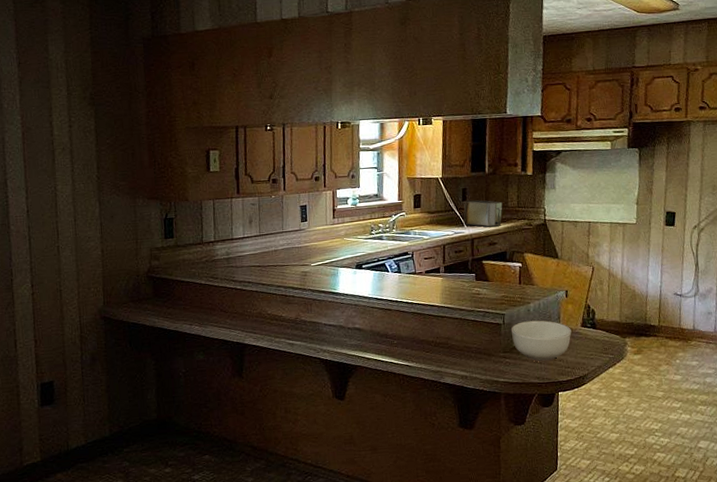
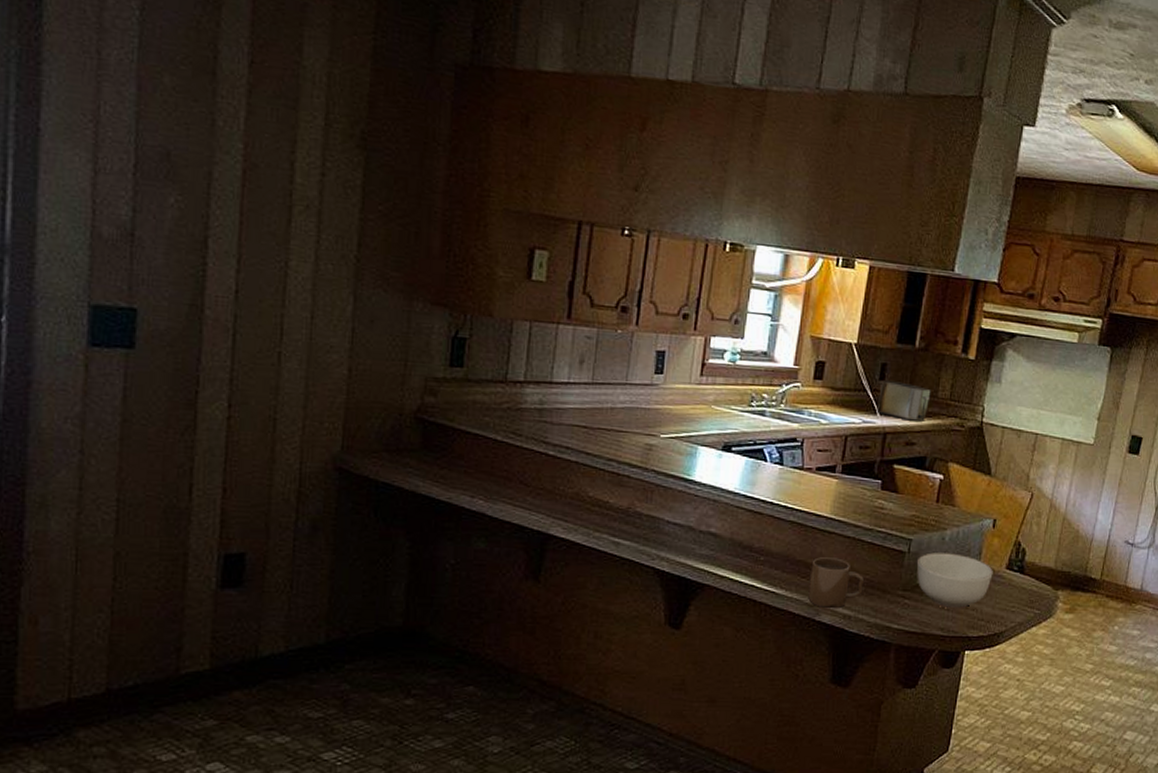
mug: none [431,335,473,373] -> present [808,557,864,609]

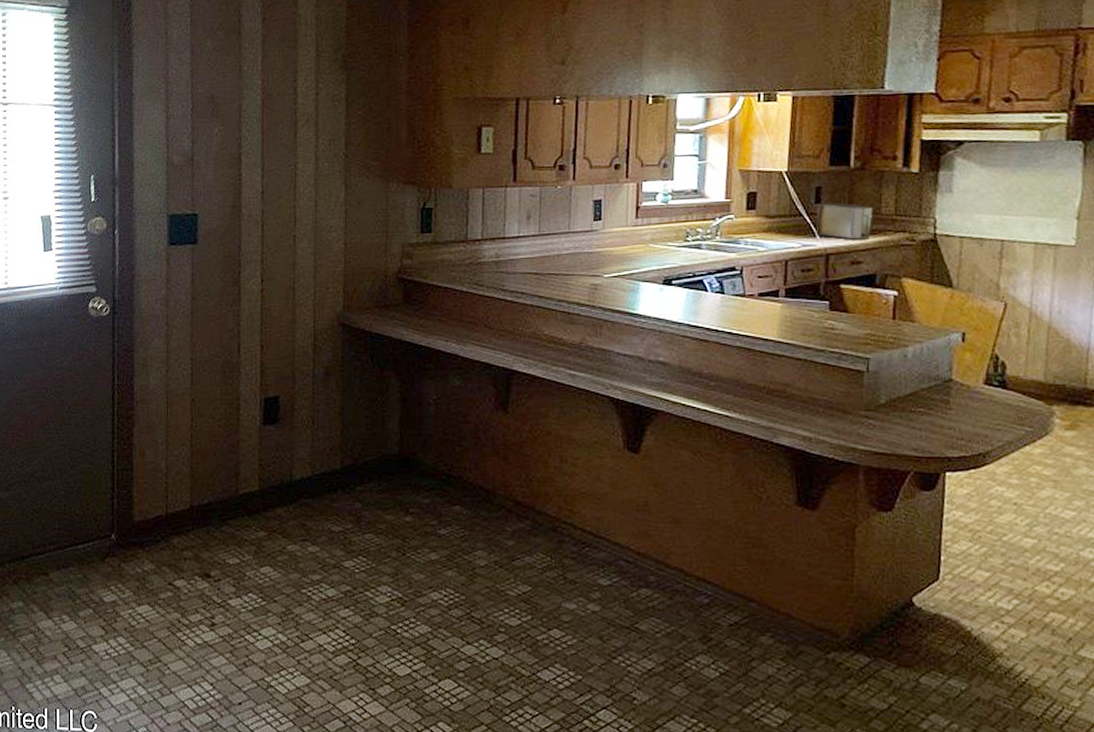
mug: present [808,557,864,609] -> none [762,380,821,431]
bowl: present [917,552,993,609] -> none [879,370,969,428]

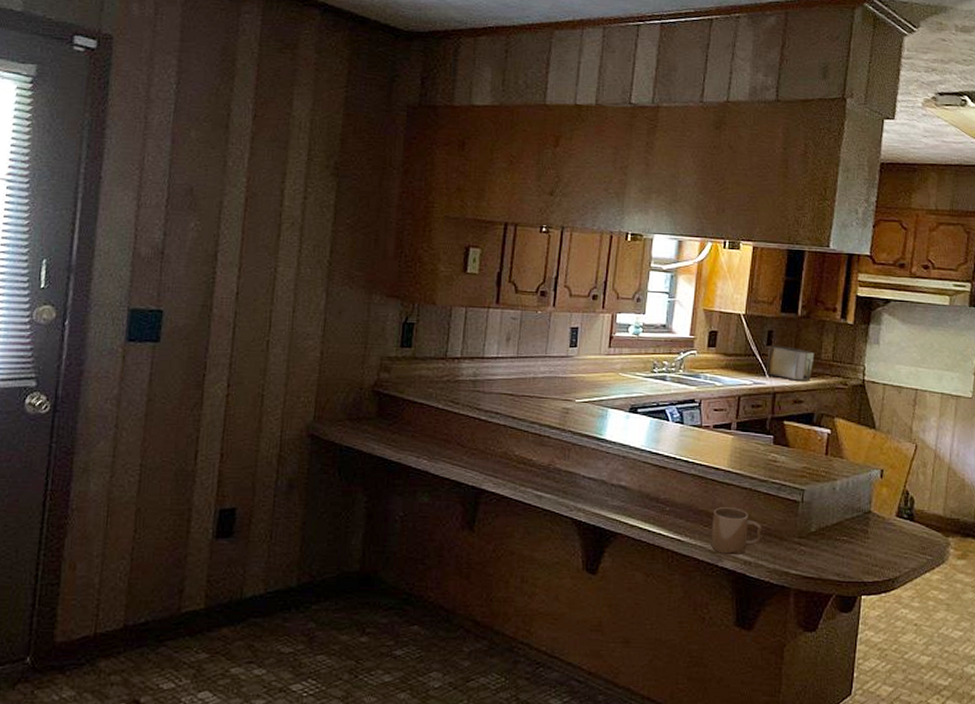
mug: none [762,380,821,431] -> present [711,507,761,556]

